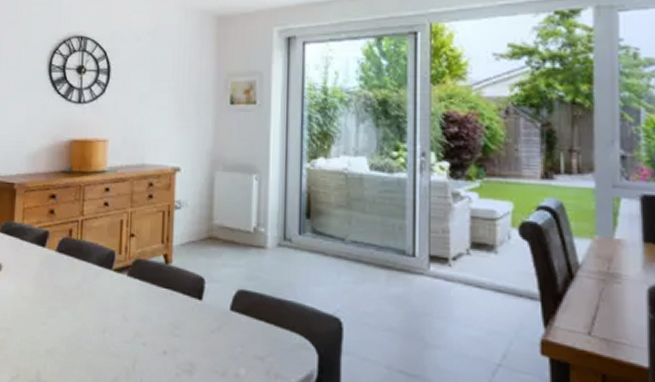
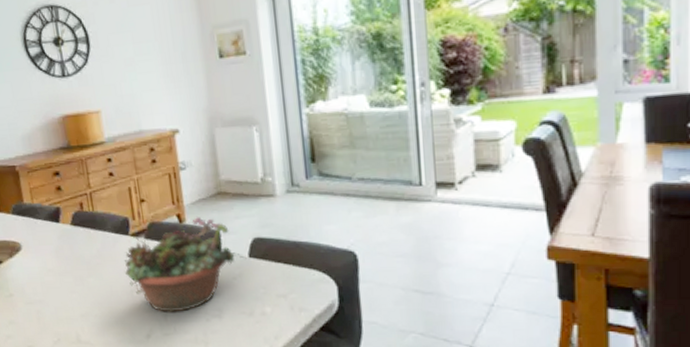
succulent planter: none [100,258,228,362] -> present [124,216,247,312]

